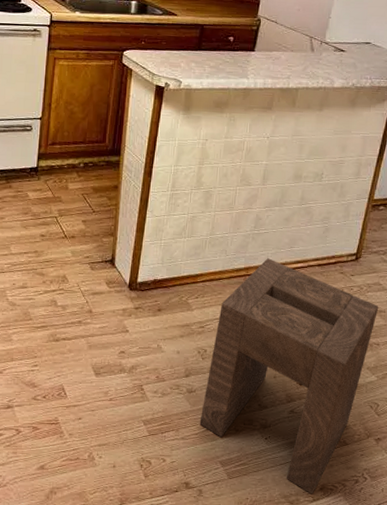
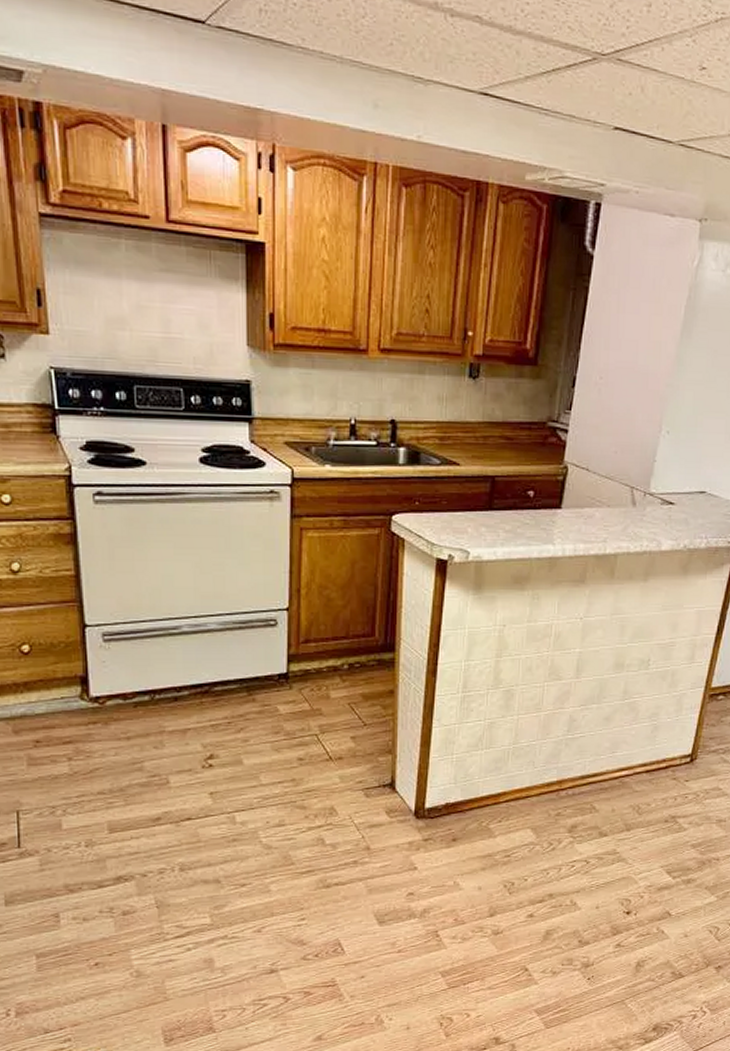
stool: present [199,258,379,495] -> none [509,767,718,1036]

